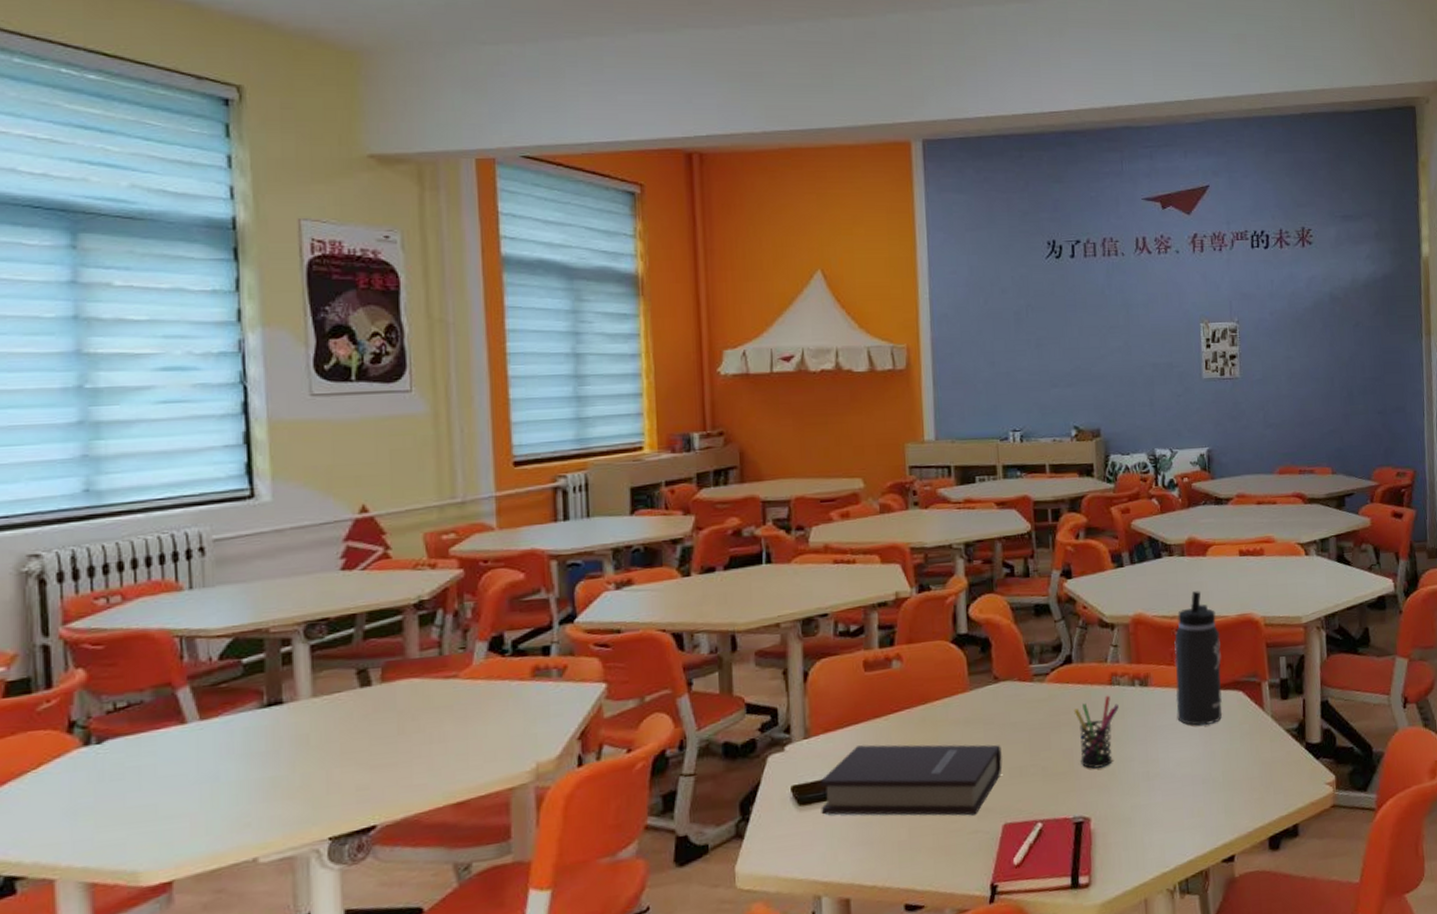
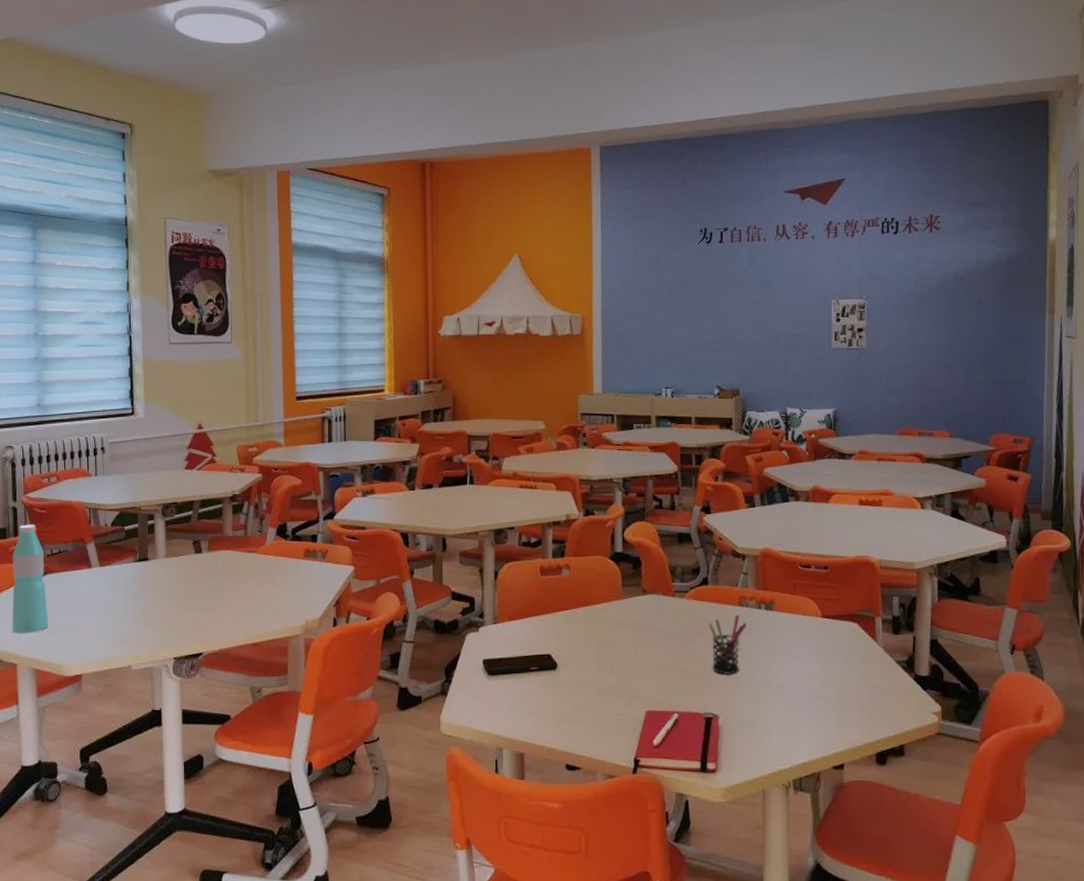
water bottle: none [44,667,112,833] -> present [12,524,49,633]
book: present [819,744,1003,816] -> none [504,634,647,700]
thermos bottle: present [1174,591,1222,726] -> none [796,533,839,650]

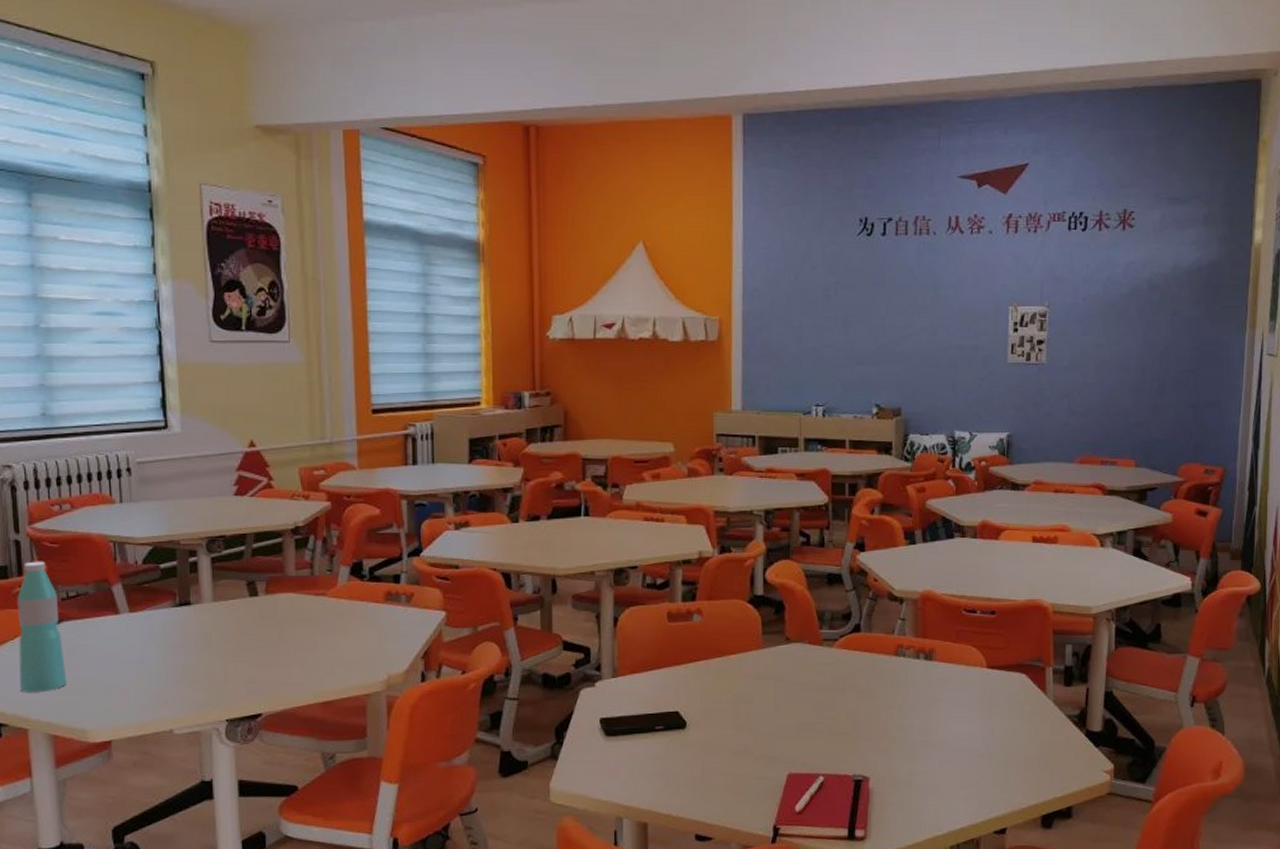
pen holder: present [708,614,746,674] -> none [859,665,903,732]

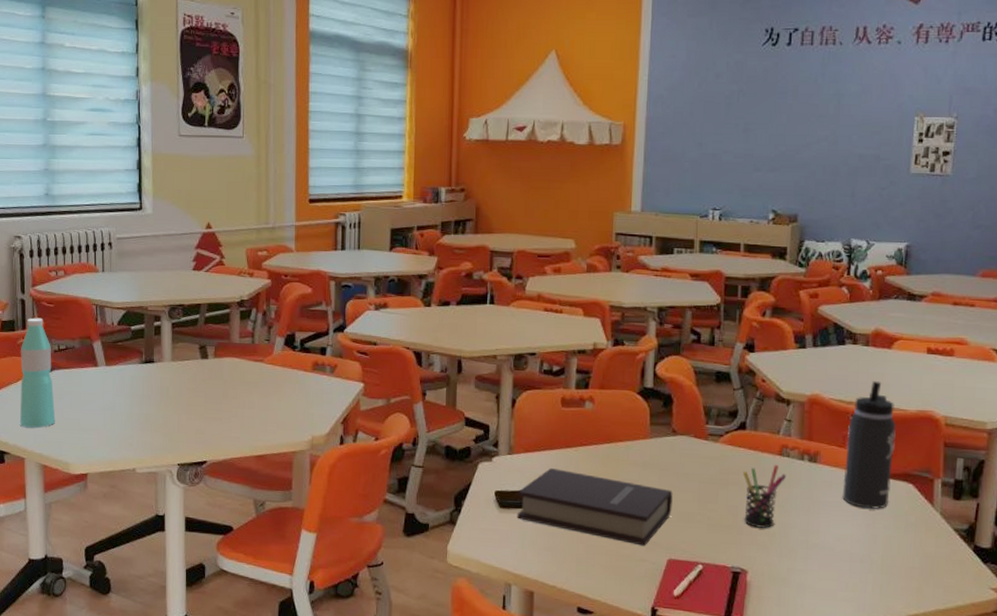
book: none [624,688,790,762] -> present [517,468,673,546]
pen holder: none [859,665,903,732] -> present [742,464,786,528]
thermos bottle: none [959,573,1008,704] -> present [842,381,897,510]

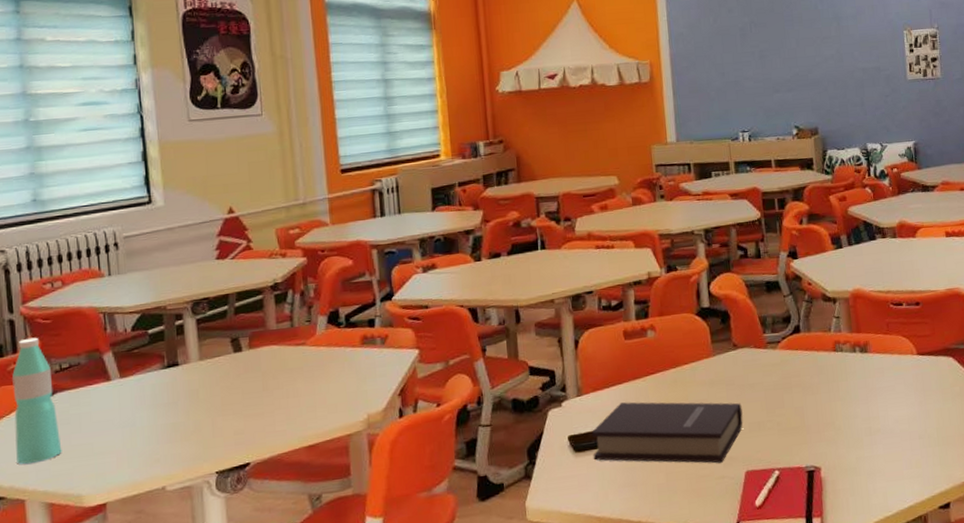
pen holder: present [742,464,786,528] -> none [803,360,843,424]
thermos bottle: present [842,381,897,510] -> none [889,268,935,388]

